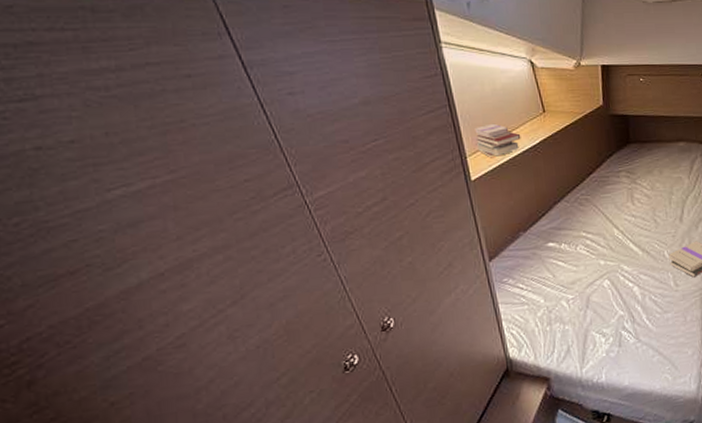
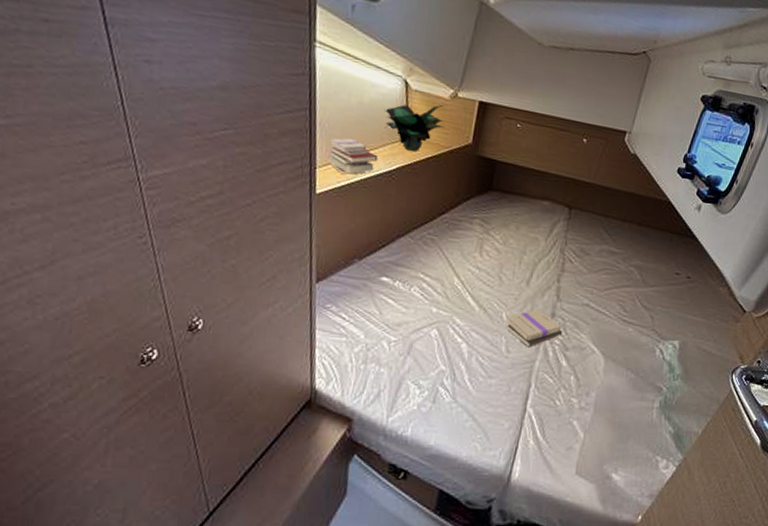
decorative plant: none [516,75,576,124] -> present [384,104,446,152]

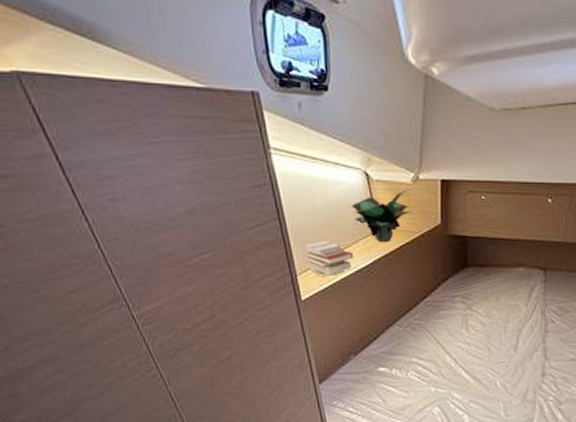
books: present [506,309,563,347] -> none [500,371,555,408]

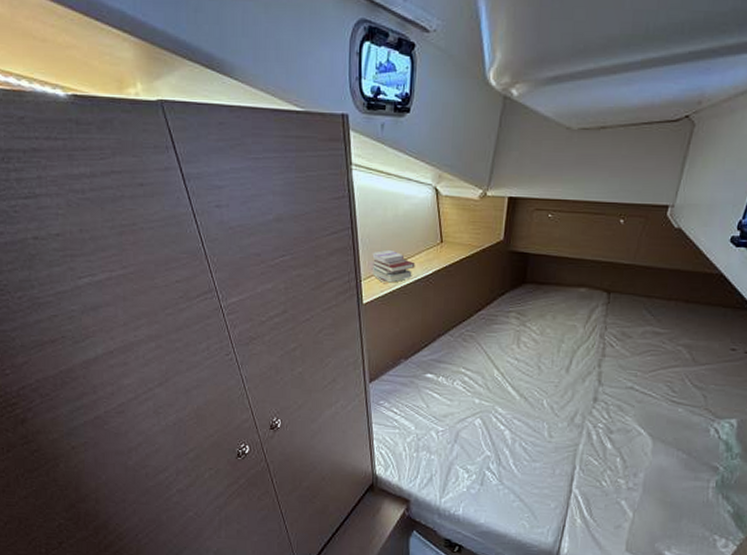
decorative plant: present [350,189,413,243] -> none [417,205,477,256]

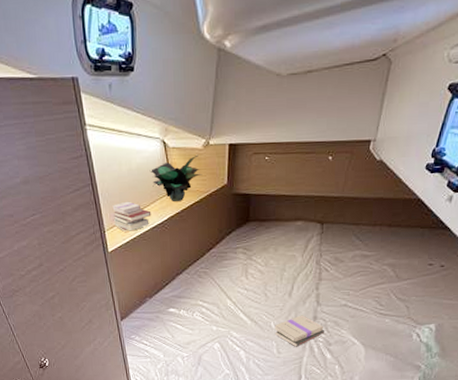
decorative plant: none [417,205,477,256] -> present [149,154,203,202]
books: none [547,394,606,432] -> present [274,315,325,347]

